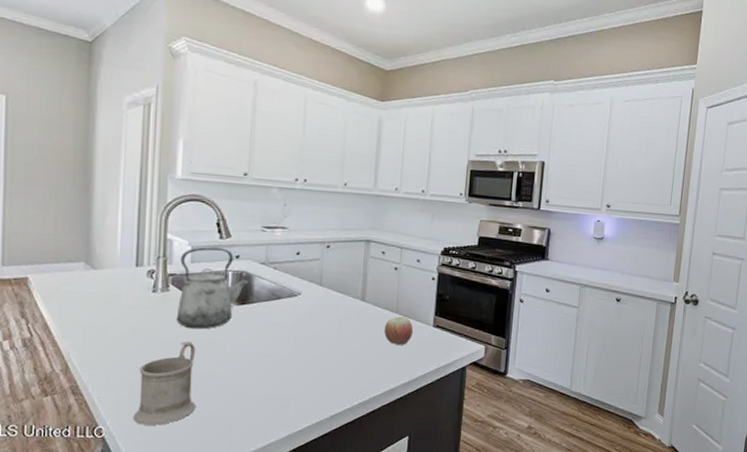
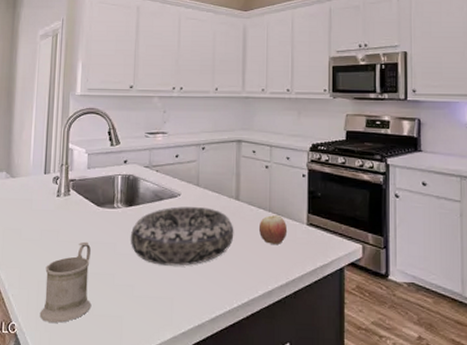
kettle: present [176,247,249,329] -> none [75,154,136,230]
decorative bowl: none [242,306,358,366] -> present [130,207,234,266]

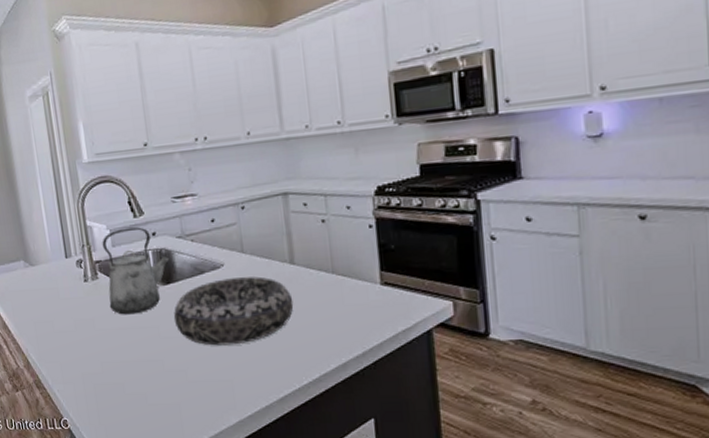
mug: present [39,241,92,323] -> none [87,327,144,415]
kettle: none [75,154,136,230] -> present [102,227,170,315]
apple: present [258,215,288,244] -> none [322,277,358,311]

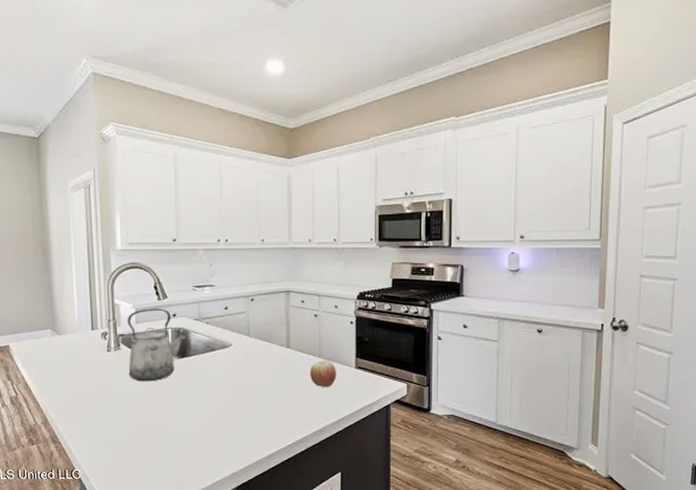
decorative bowl: present [173,276,294,346] -> none [184,356,286,411]
apple: none [322,277,358,311] -> present [309,361,337,387]

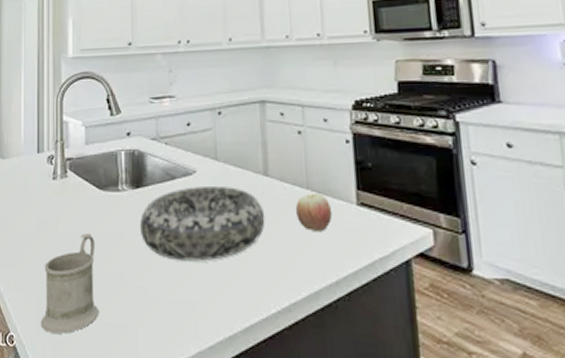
mug: none [101,393,152,467] -> present [40,233,100,334]
kettle: present [127,308,186,382] -> none [75,126,142,219]
decorative bowl: none [184,356,286,411] -> present [139,187,265,261]

